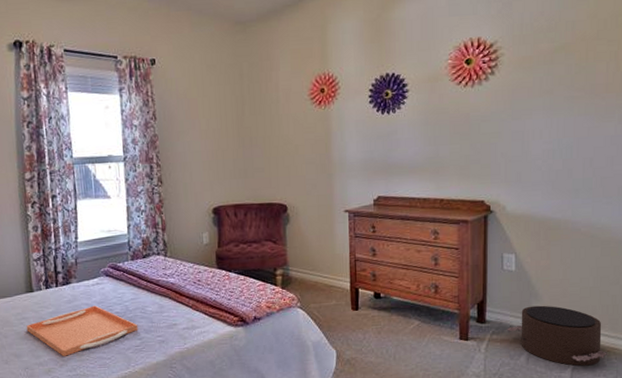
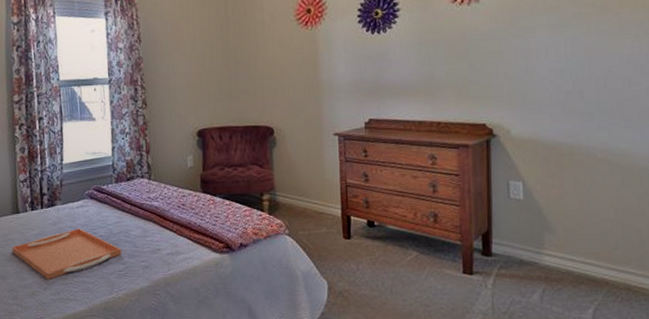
pouf: present [506,305,610,366] -> none [515,238,638,307]

